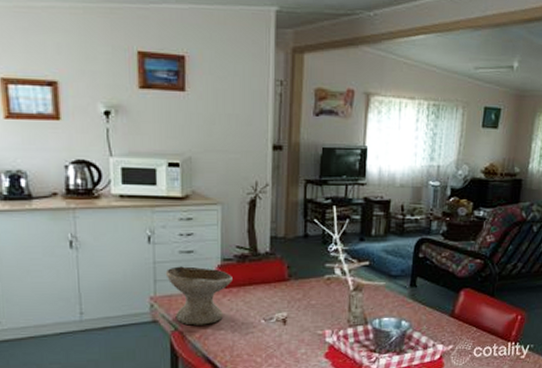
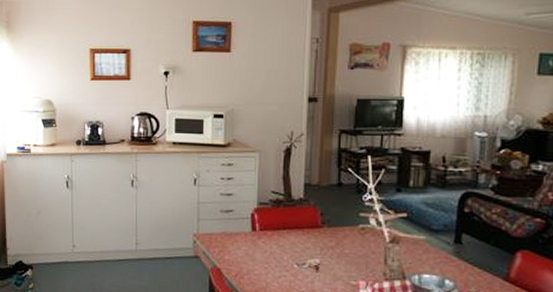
bowl: present [165,266,233,326] -> none [207,207,267,265]

